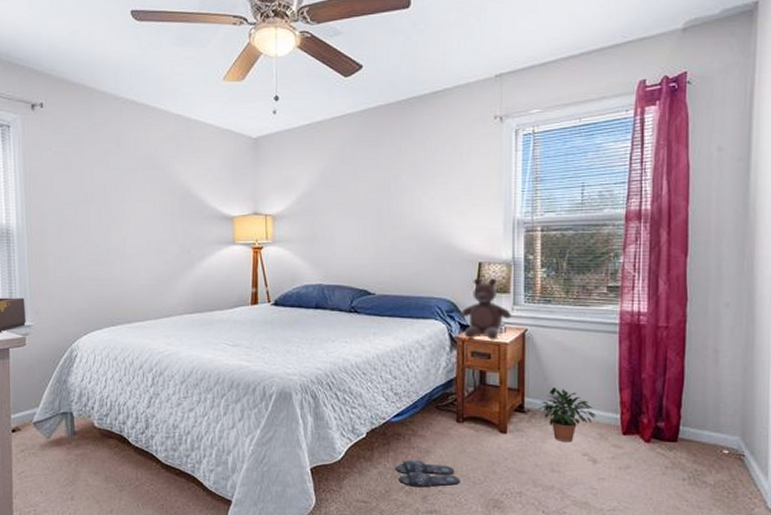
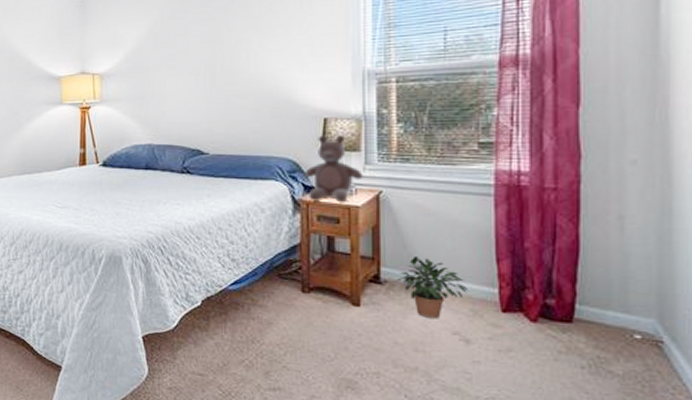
slippers: present [395,459,461,488] -> none [233,331,307,363]

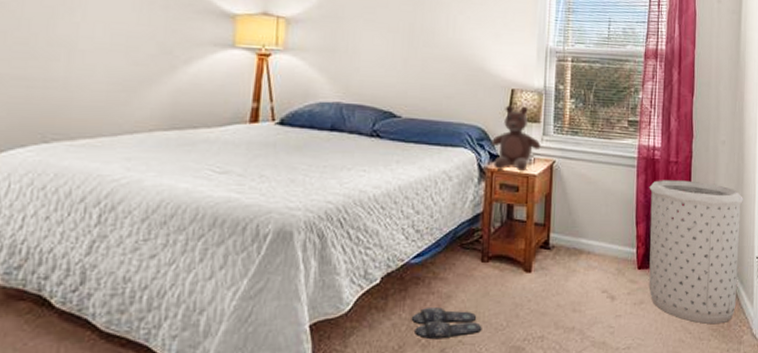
slippers: none [233,331,307,363] -> present [411,306,482,340]
potted plant: present [397,257,469,319] -> none [562,222,616,280]
laundry basket: none [514,210,673,388] -> present [648,180,743,325]

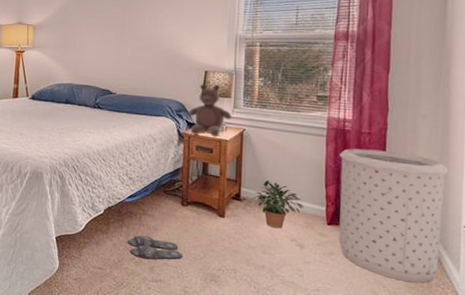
potted plant: none [562,222,616,280] -> present [253,180,305,229]

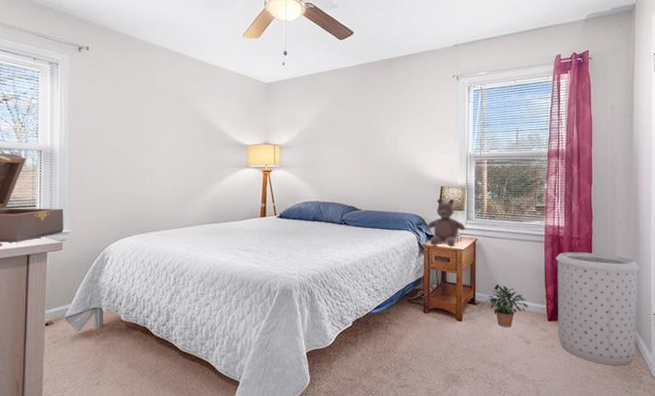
slippers: present [127,234,183,260] -> none [375,343,427,367]

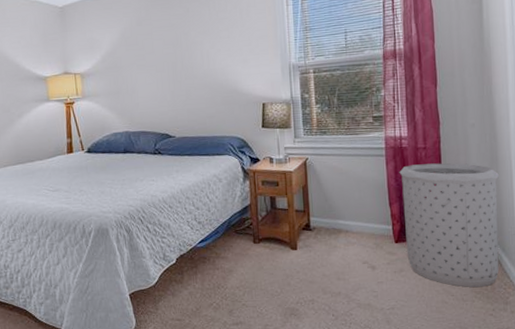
teddy bear: present [427,199,466,247] -> none [250,116,294,170]
potted plant: present [486,285,529,328] -> none [322,207,372,254]

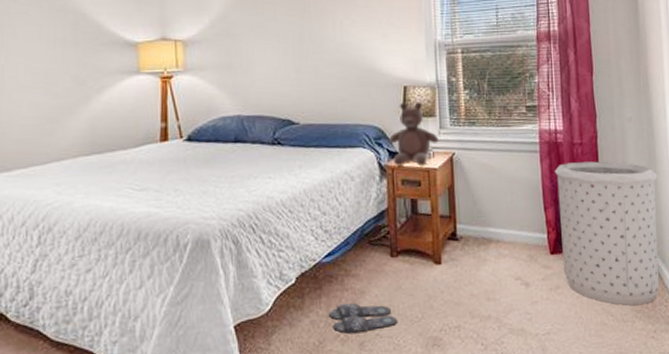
slippers: none [203,279,261,304] -> present [328,302,398,334]
teddy bear: none [250,116,294,170] -> present [388,102,439,167]

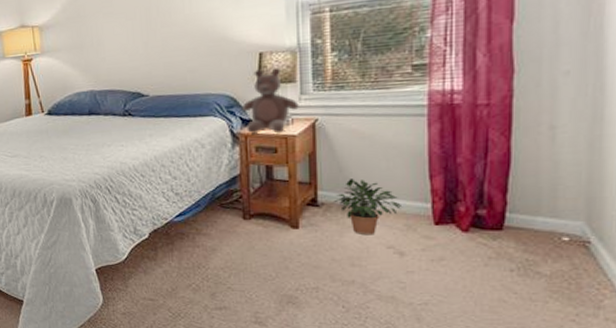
slippers: present [328,302,398,334] -> none [180,257,250,285]
potted plant: none [470,211,526,268] -> present [334,179,403,236]
laundry basket: present [554,161,660,306] -> none [446,124,603,286]

